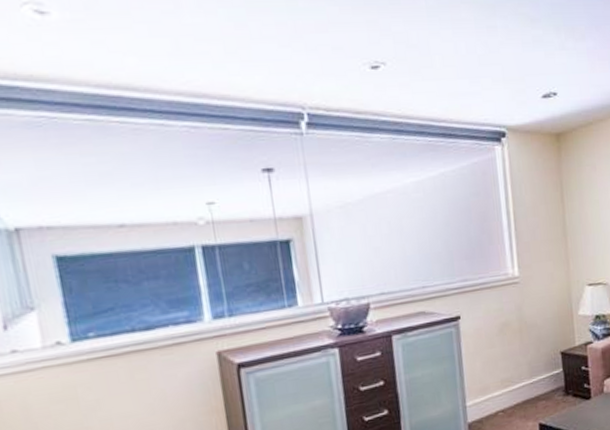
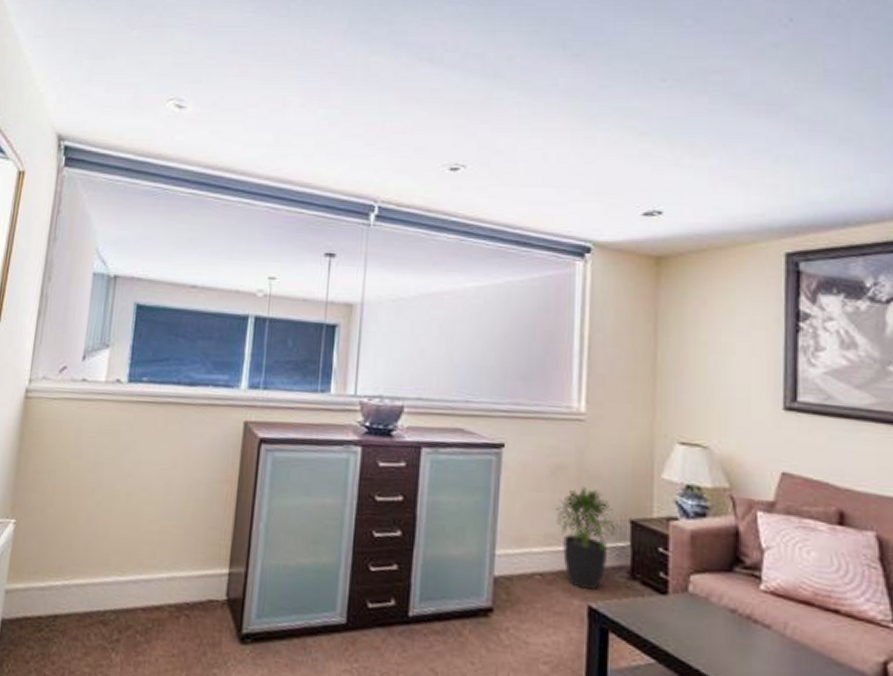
potted plant: none [506,335,555,413] -> present [555,486,622,590]

